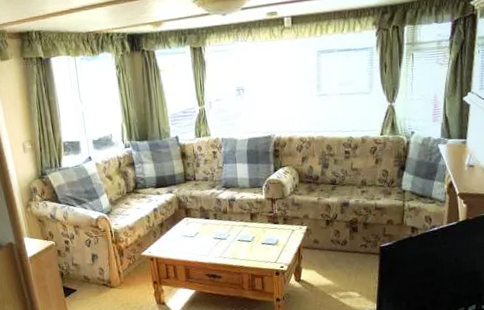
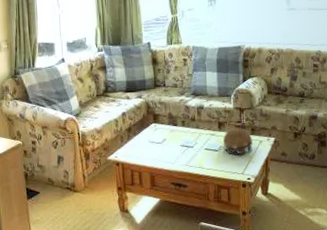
decorative bowl: none [255,218,286,244] -> present [223,128,253,155]

